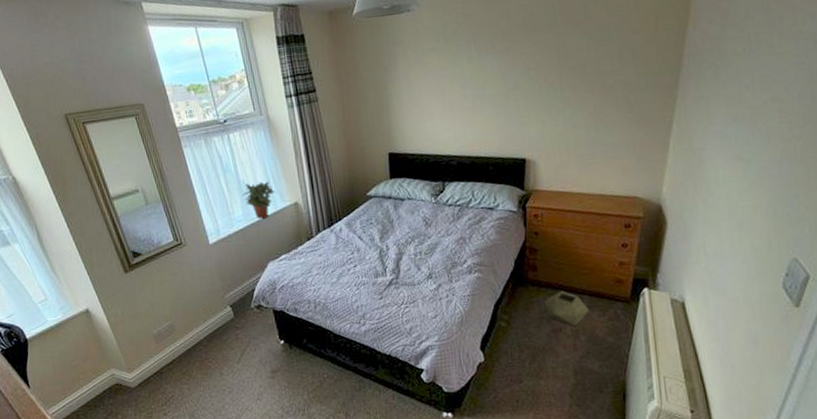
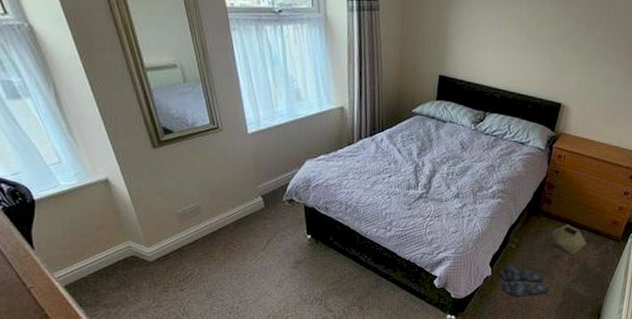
potted plant: present [242,181,277,219] -> none [289,80,324,117]
slippers: none [492,347,555,383] -> present [498,266,548,297]

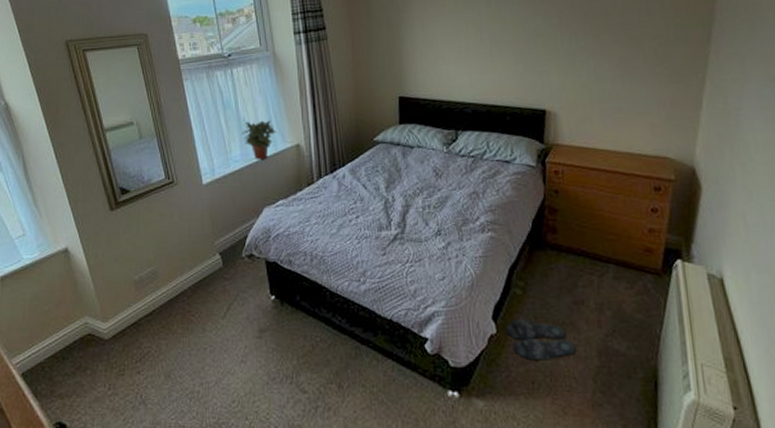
potted plant: none [289,80,324,117] -> present [242,120,278,160]
storage box: present [550,224,587,255] -> none [564,258,616,299]

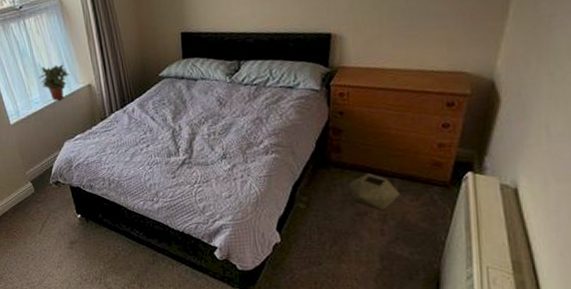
slippers: present [505,319,576,361] -> none [289,229,358,265]
storage box: none [564,258,616,299] -> present [347,173,401,210]

